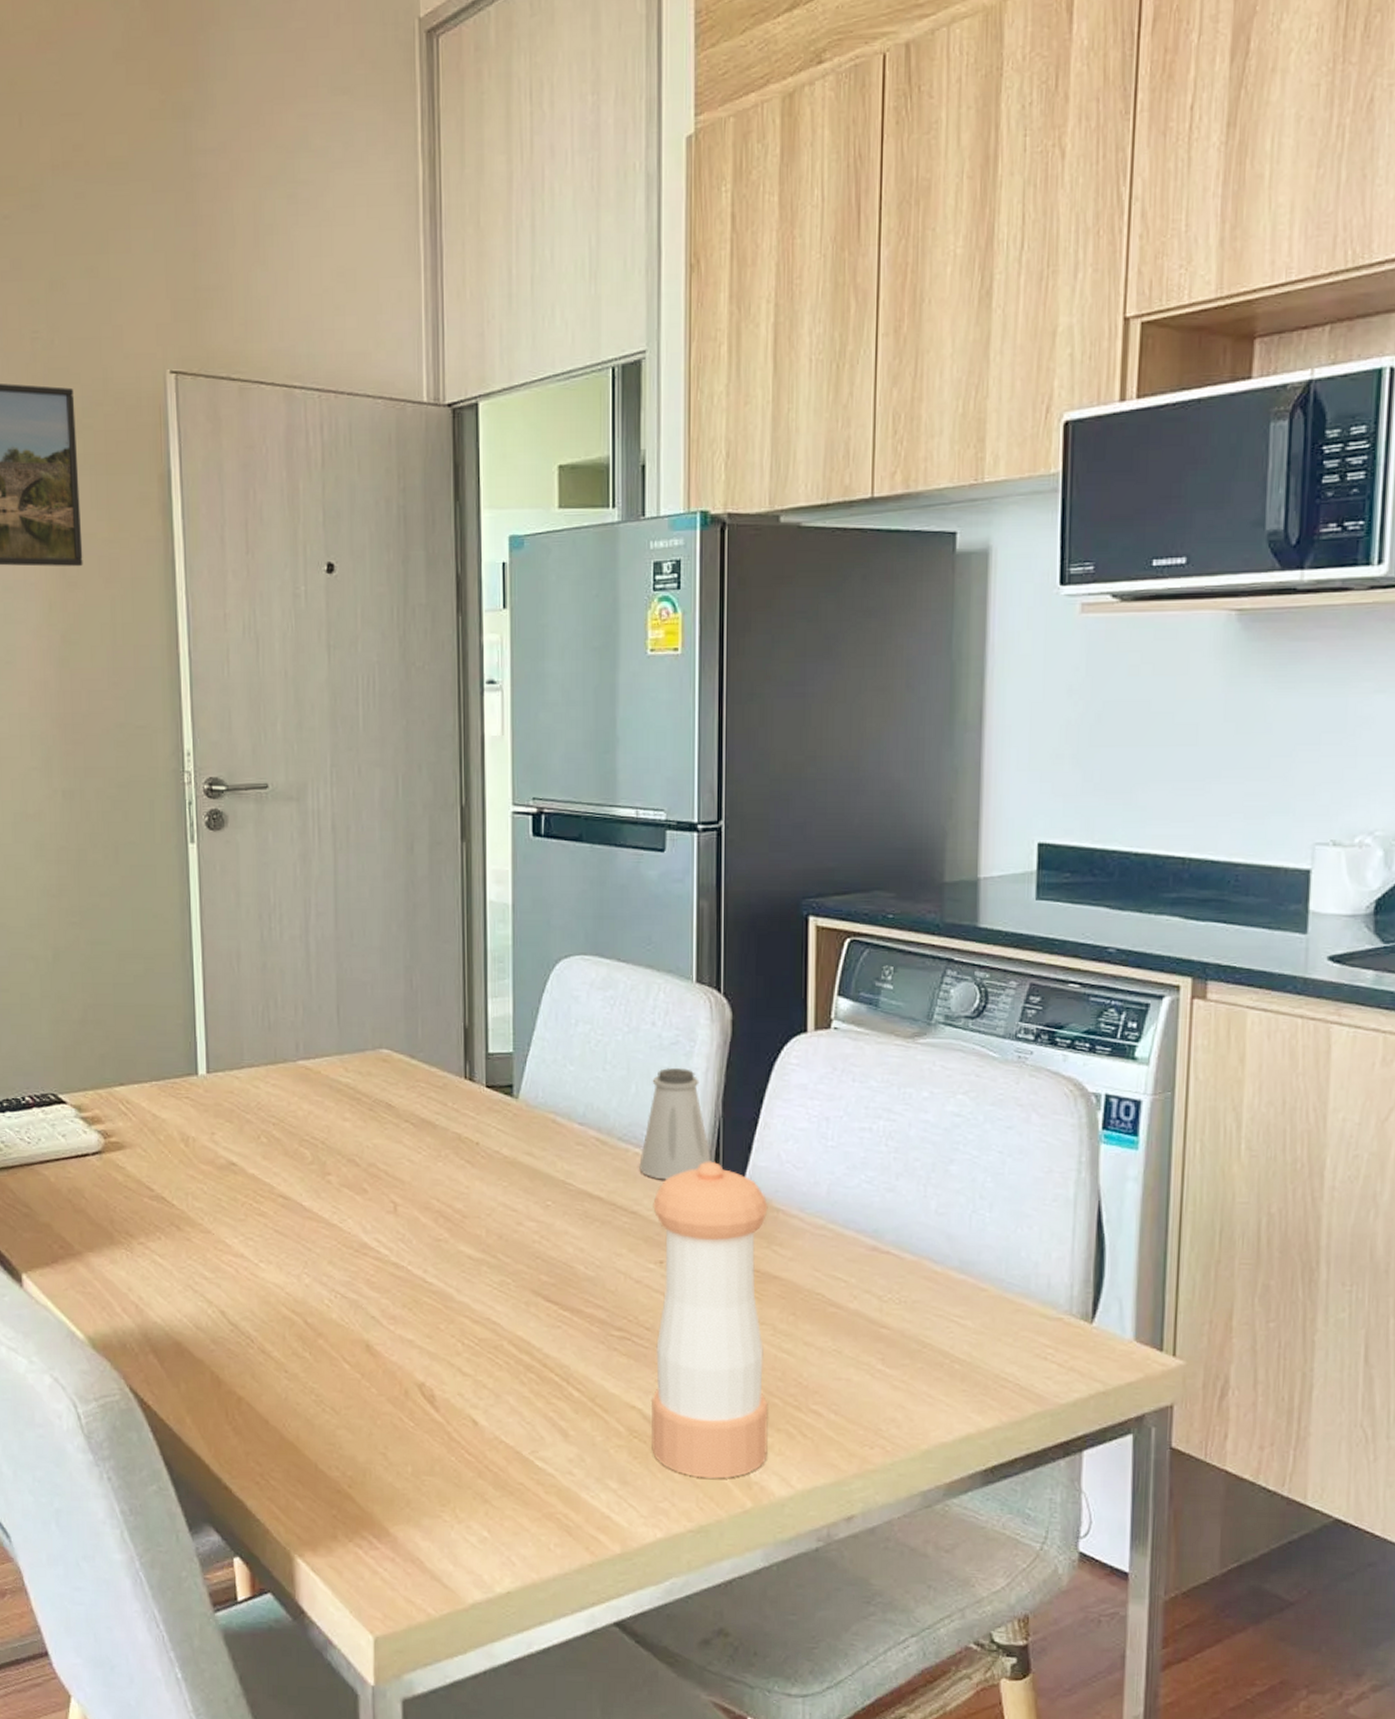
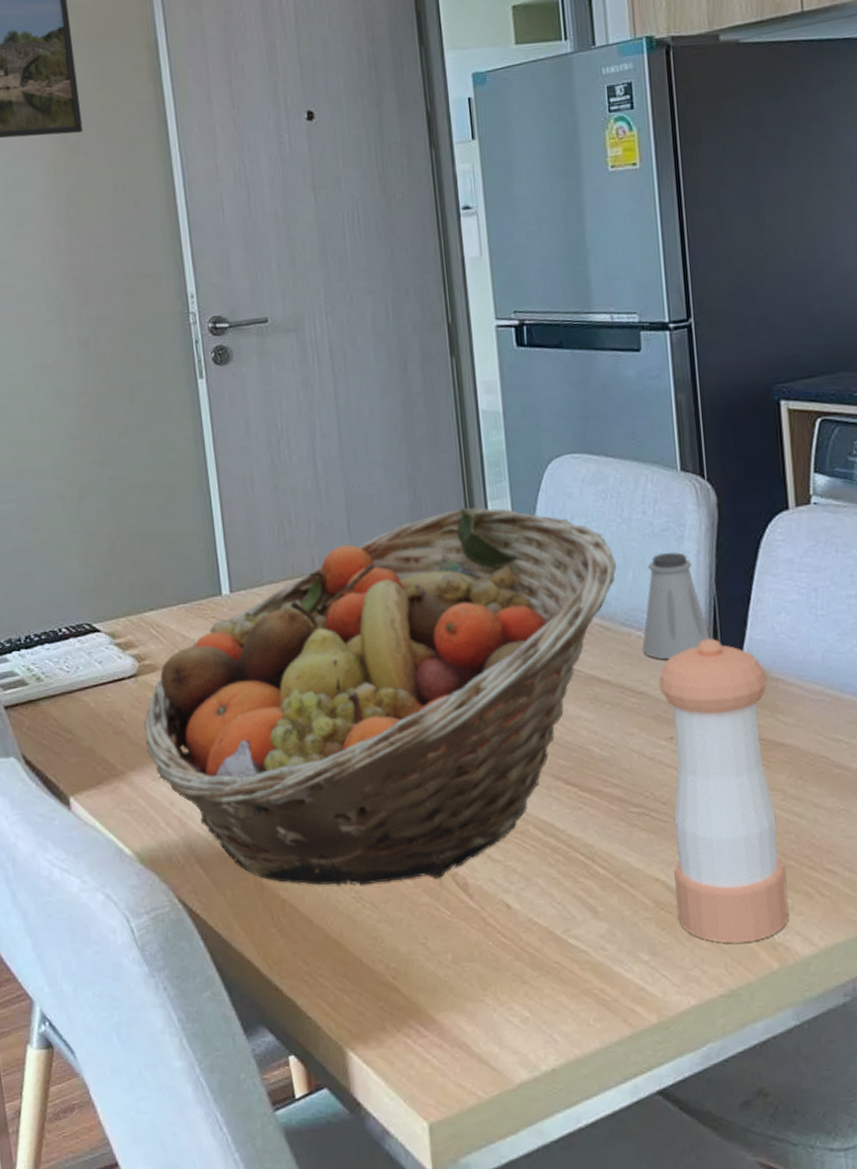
fruit basket: none [106,1003,619,1389] -> present [144,507,617,885]

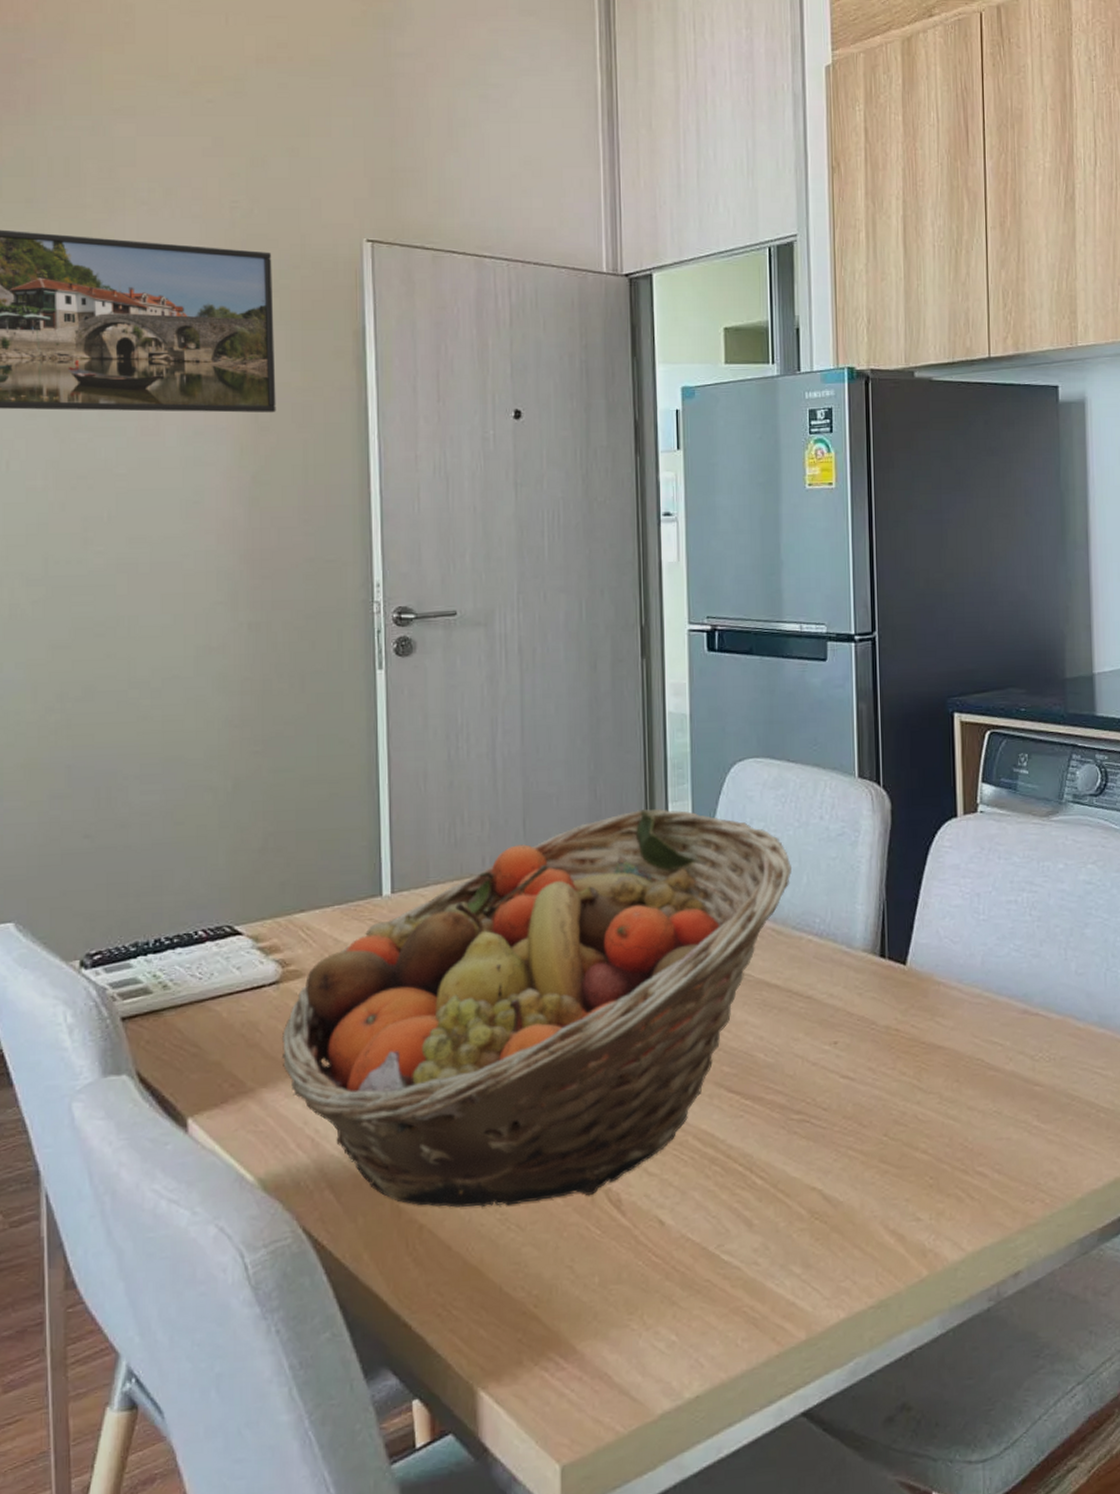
saltshaker: present [642,552,710,660] -> none [812,857,878,964]
pepper shaker: present [659,638,789,944] -> none [826,942,940,1252]

